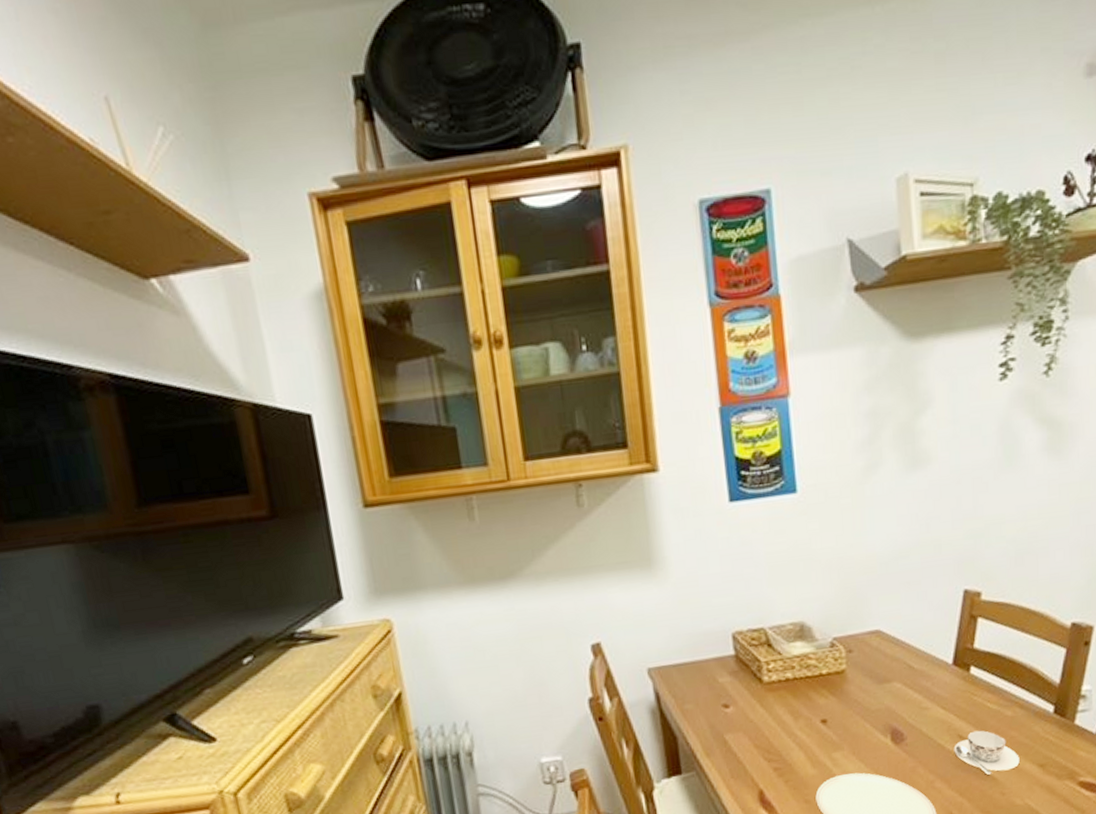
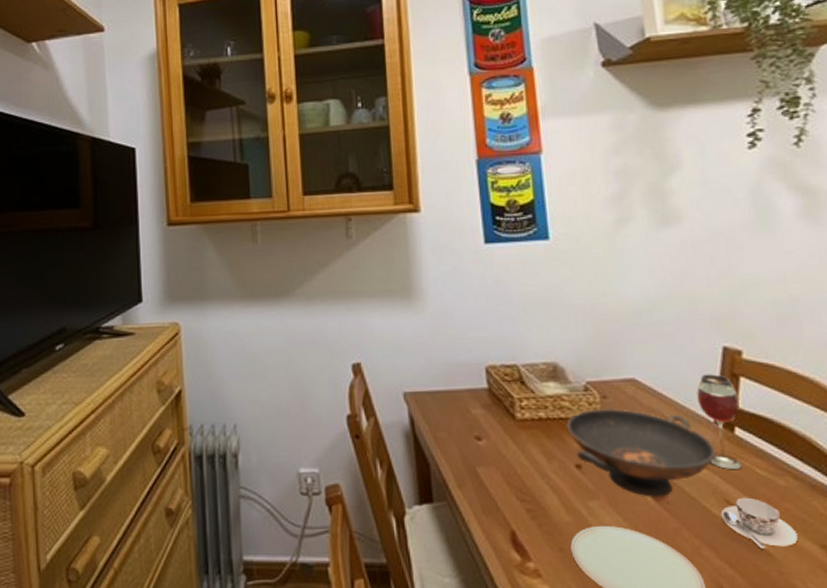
decorative bowl: none [813,660,953,743] -> present [566,408,716,499]
wineglass: none [937,617,976,707] -> present [696,374,742,470]

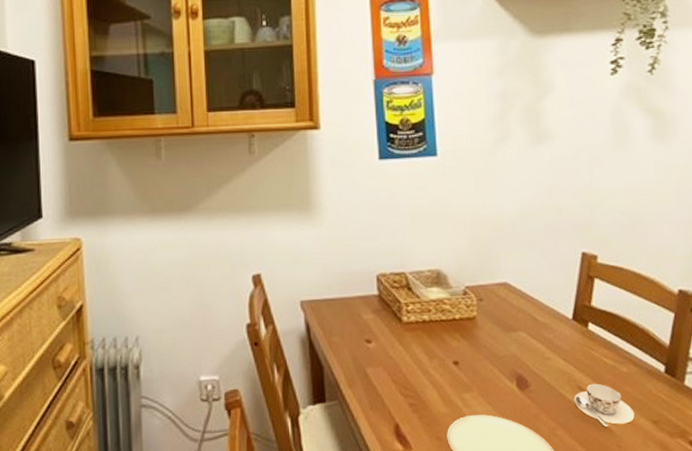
decorative bowl: present [566,408,716,499] -> none [447,310,572,389]
wineglass: present [696,374,742,470] -> none [558,276,593,361]

